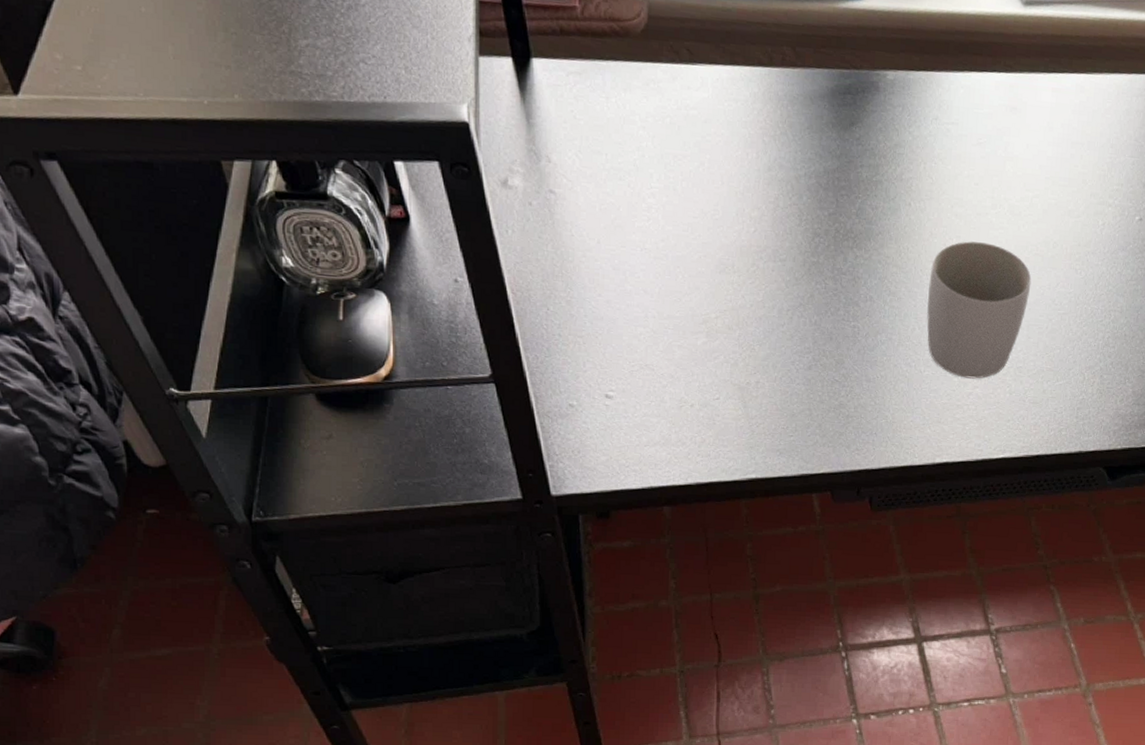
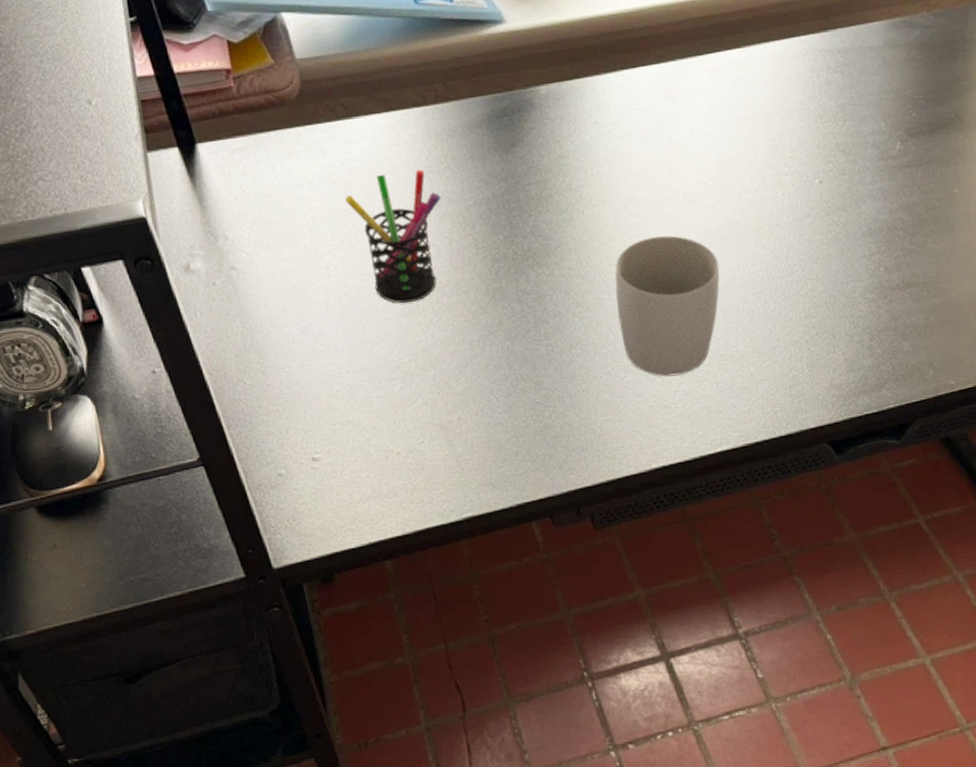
pen holder: none [676,127,773,260] -> present [345,169,441,303]

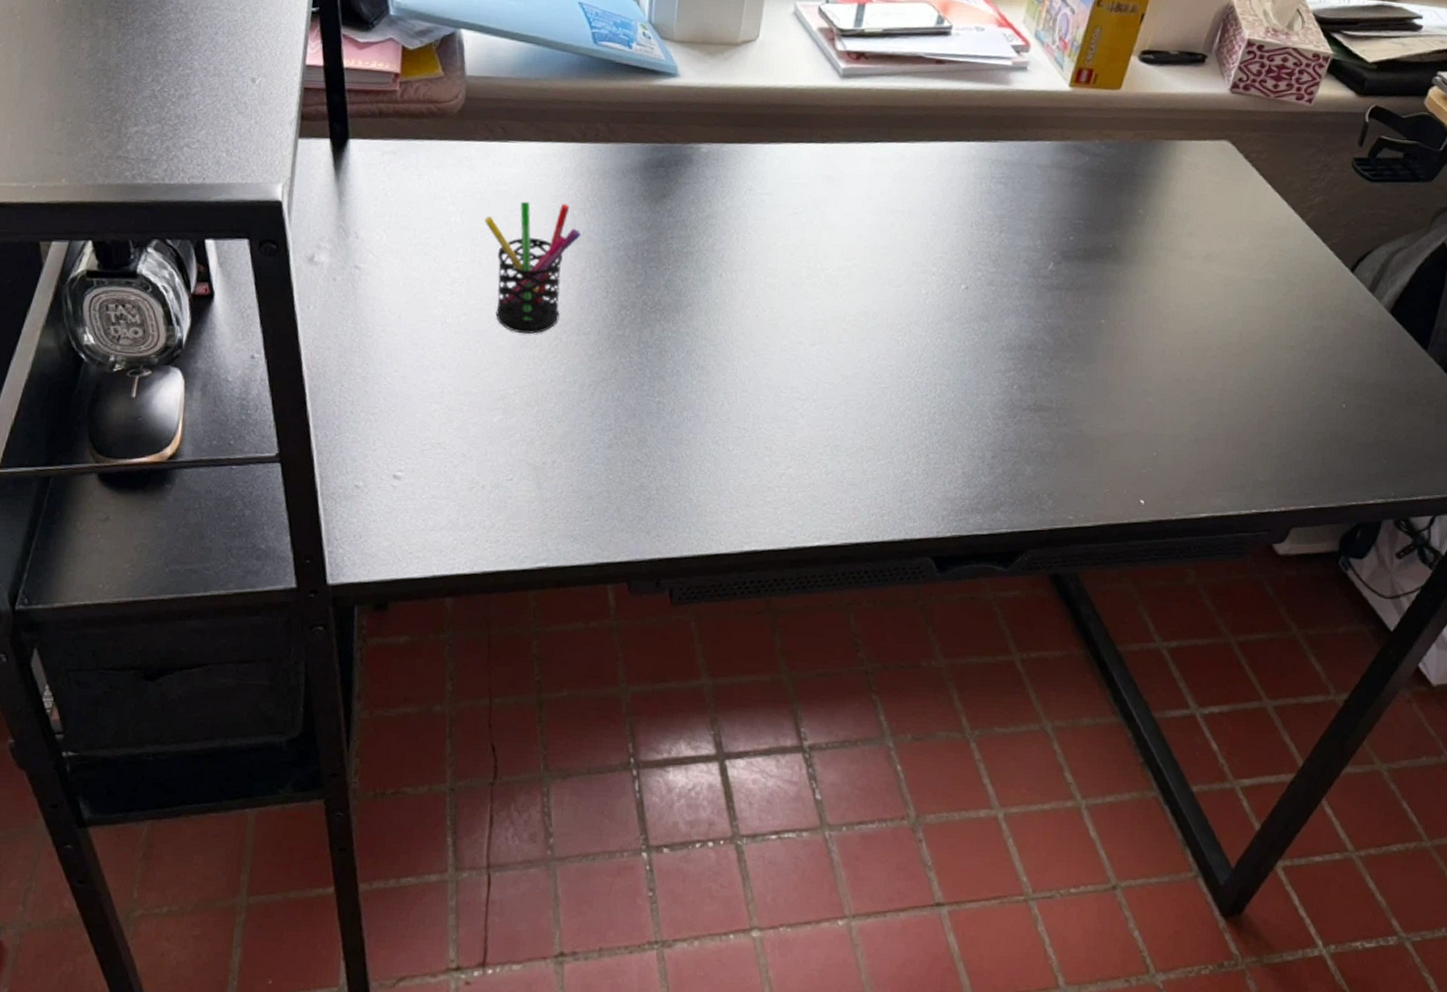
mug: present [615,235,720,377] -> none [736,312,850,459]

